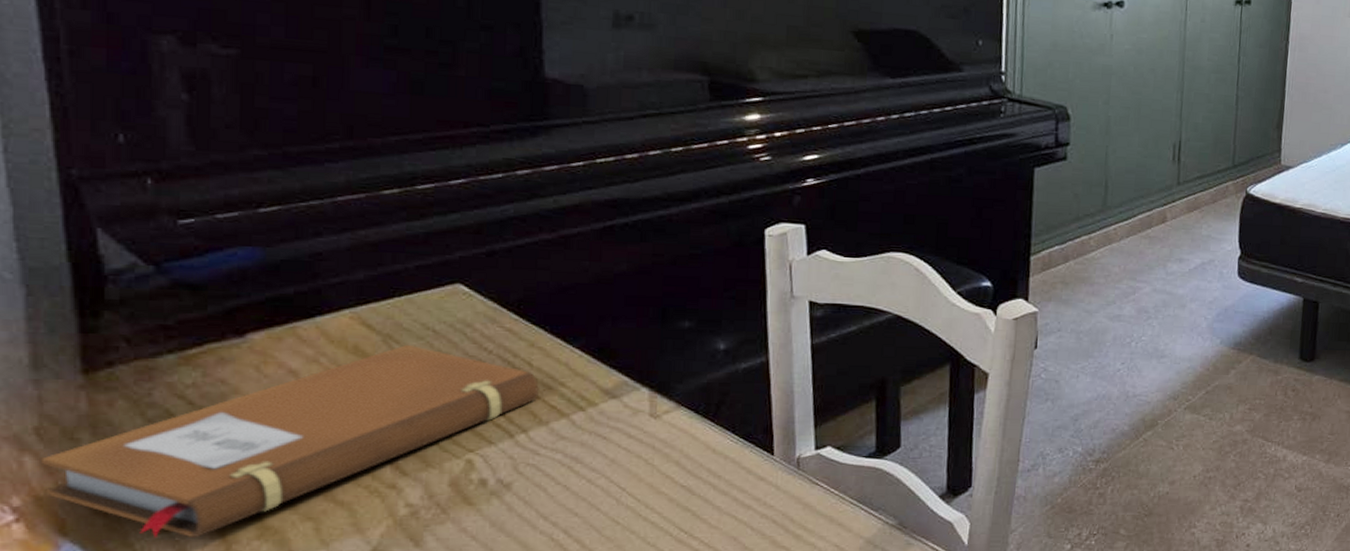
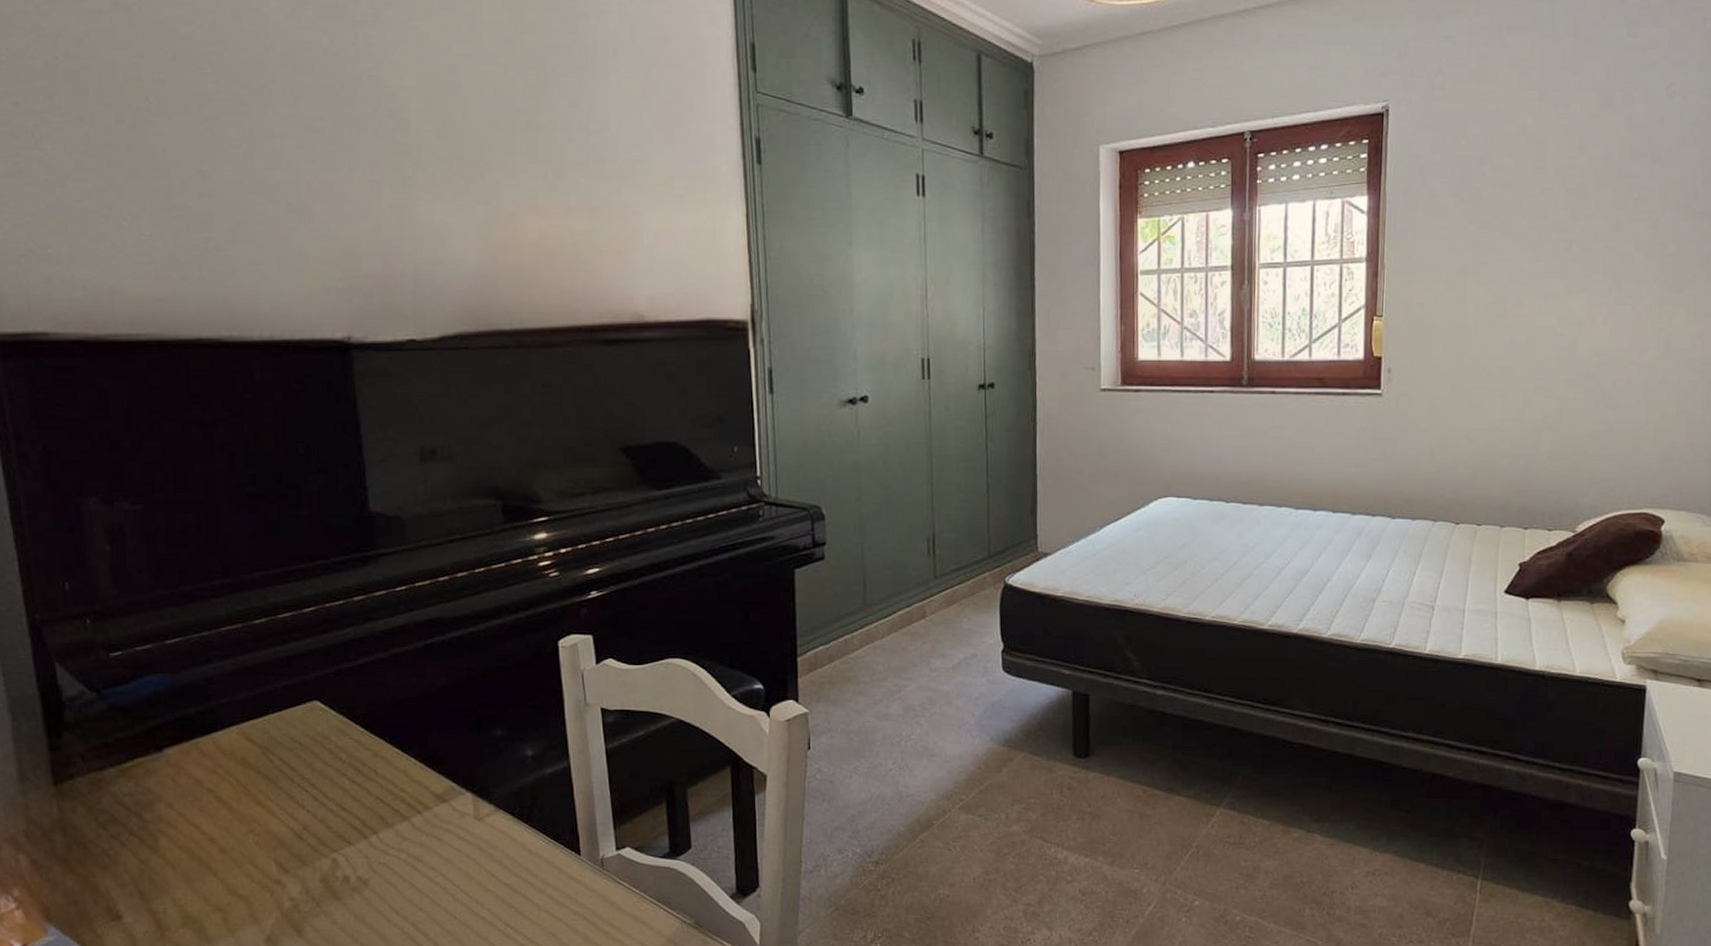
notebook: present [42,344,539,539] -> none [30,755,384,925]

